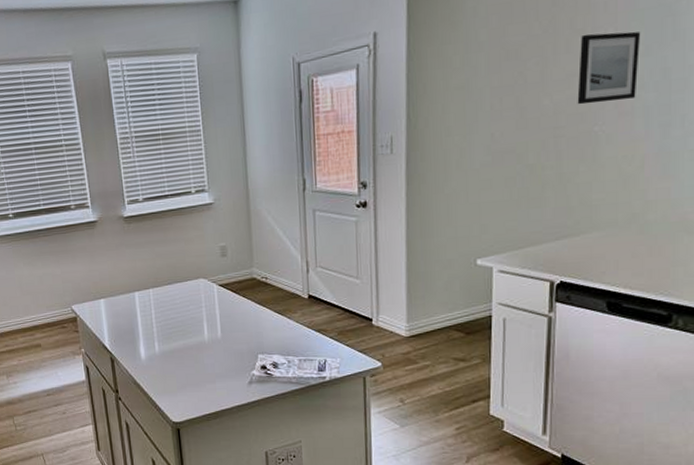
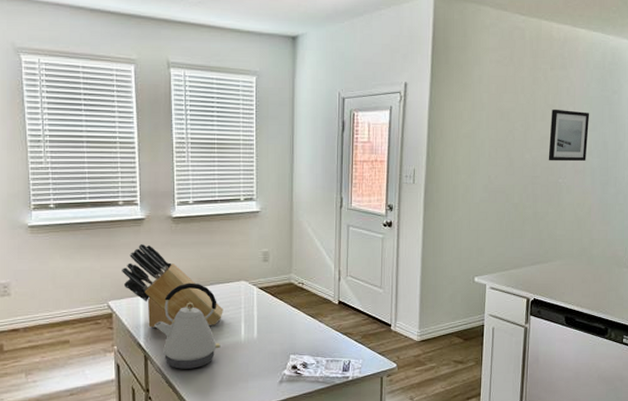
knife block: none [81,246,184,330] -> present [122,243,223,328]
kettle: none [117,283,185,370] -> present [154,283,221,369]

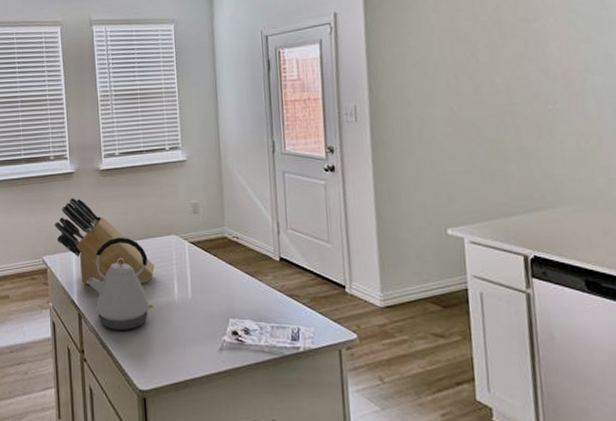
wall art: present [548,109,590,162] -> none [524,21,584,84]

